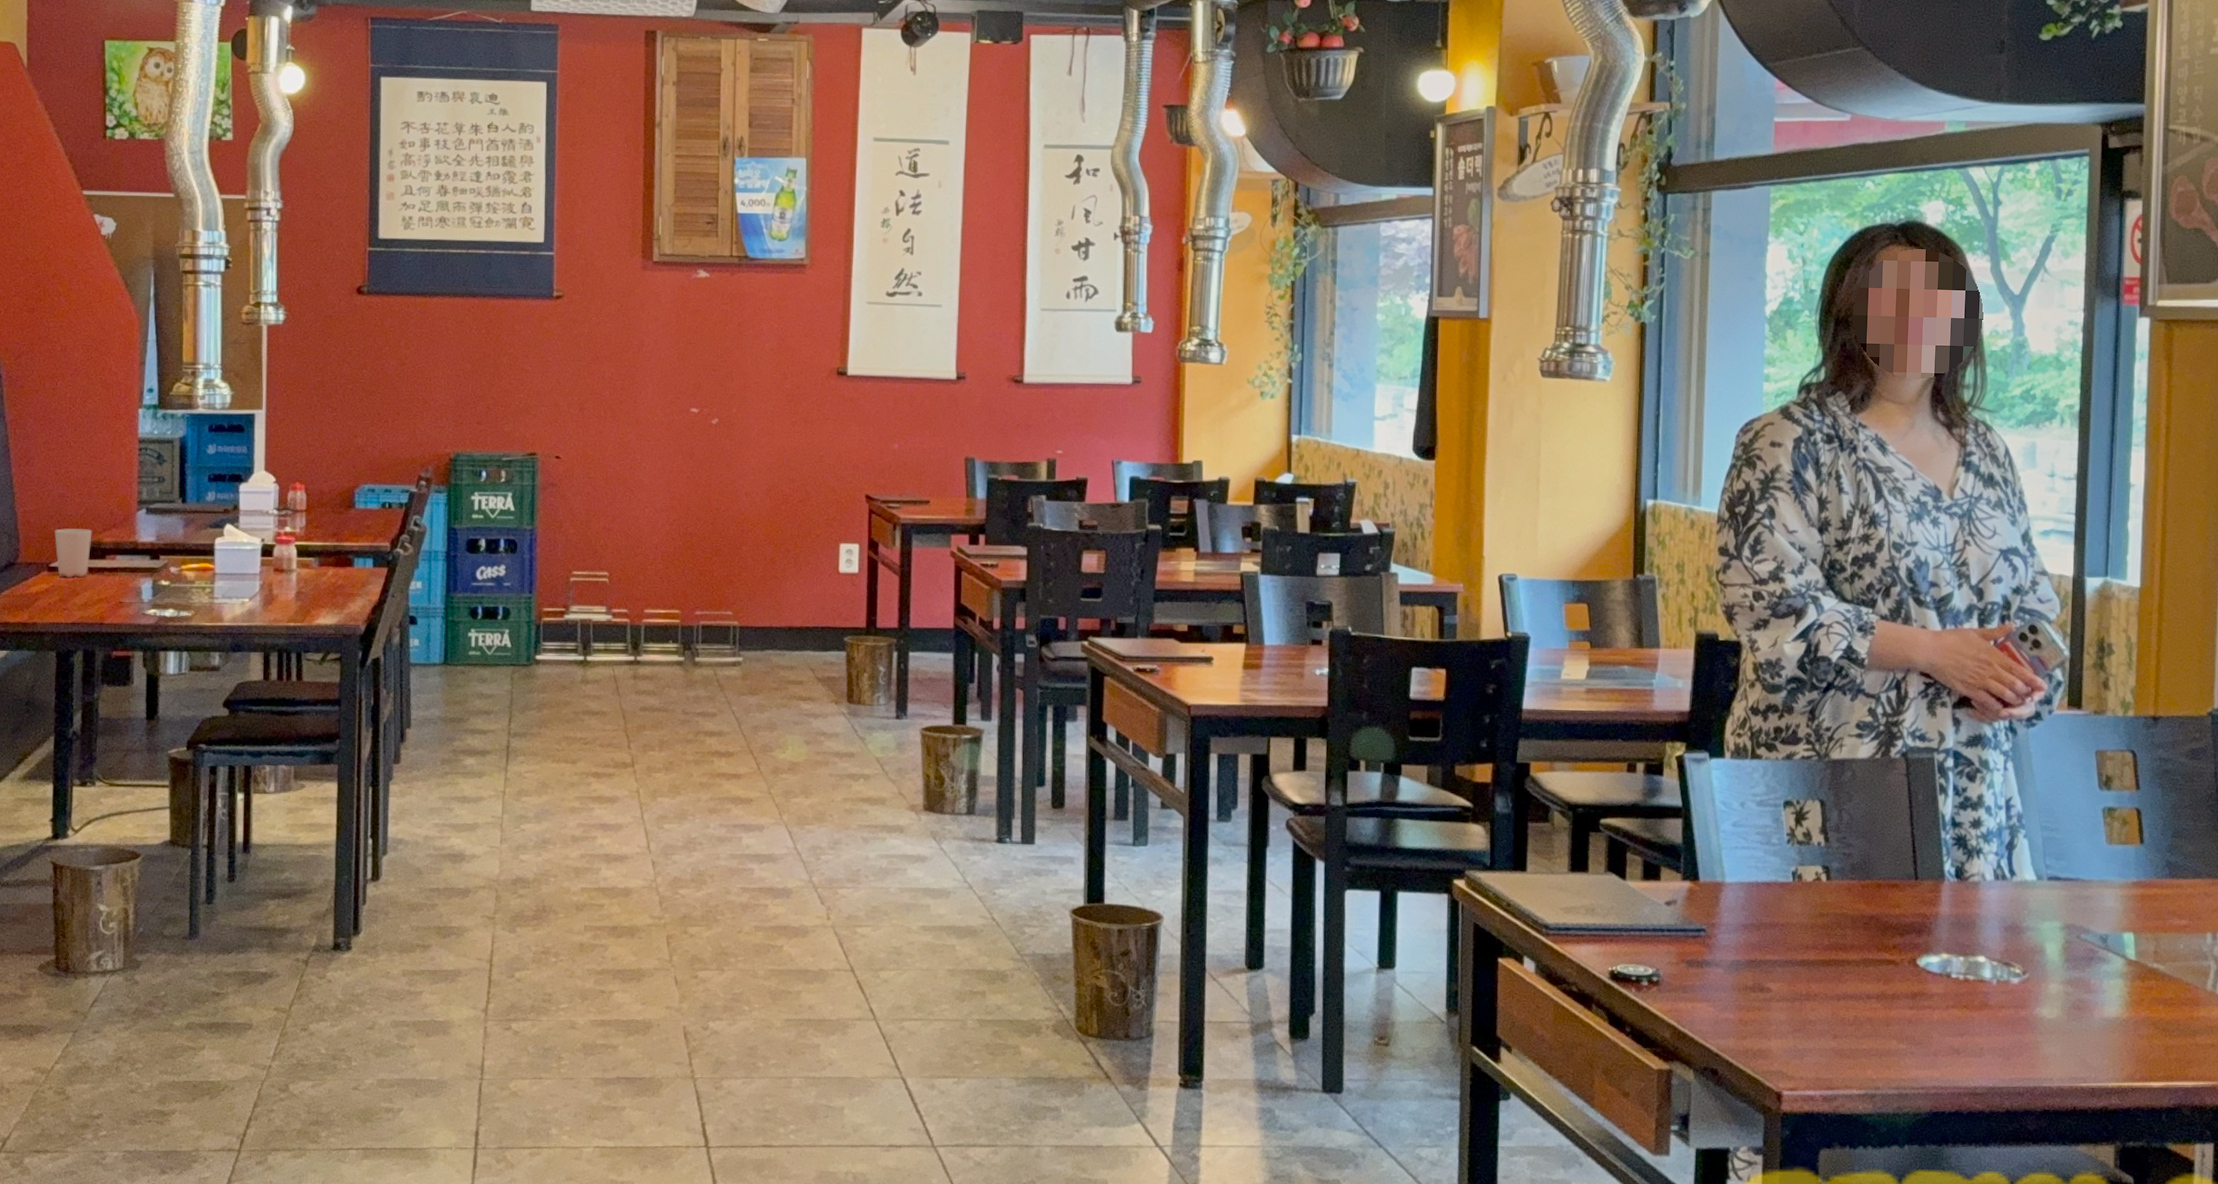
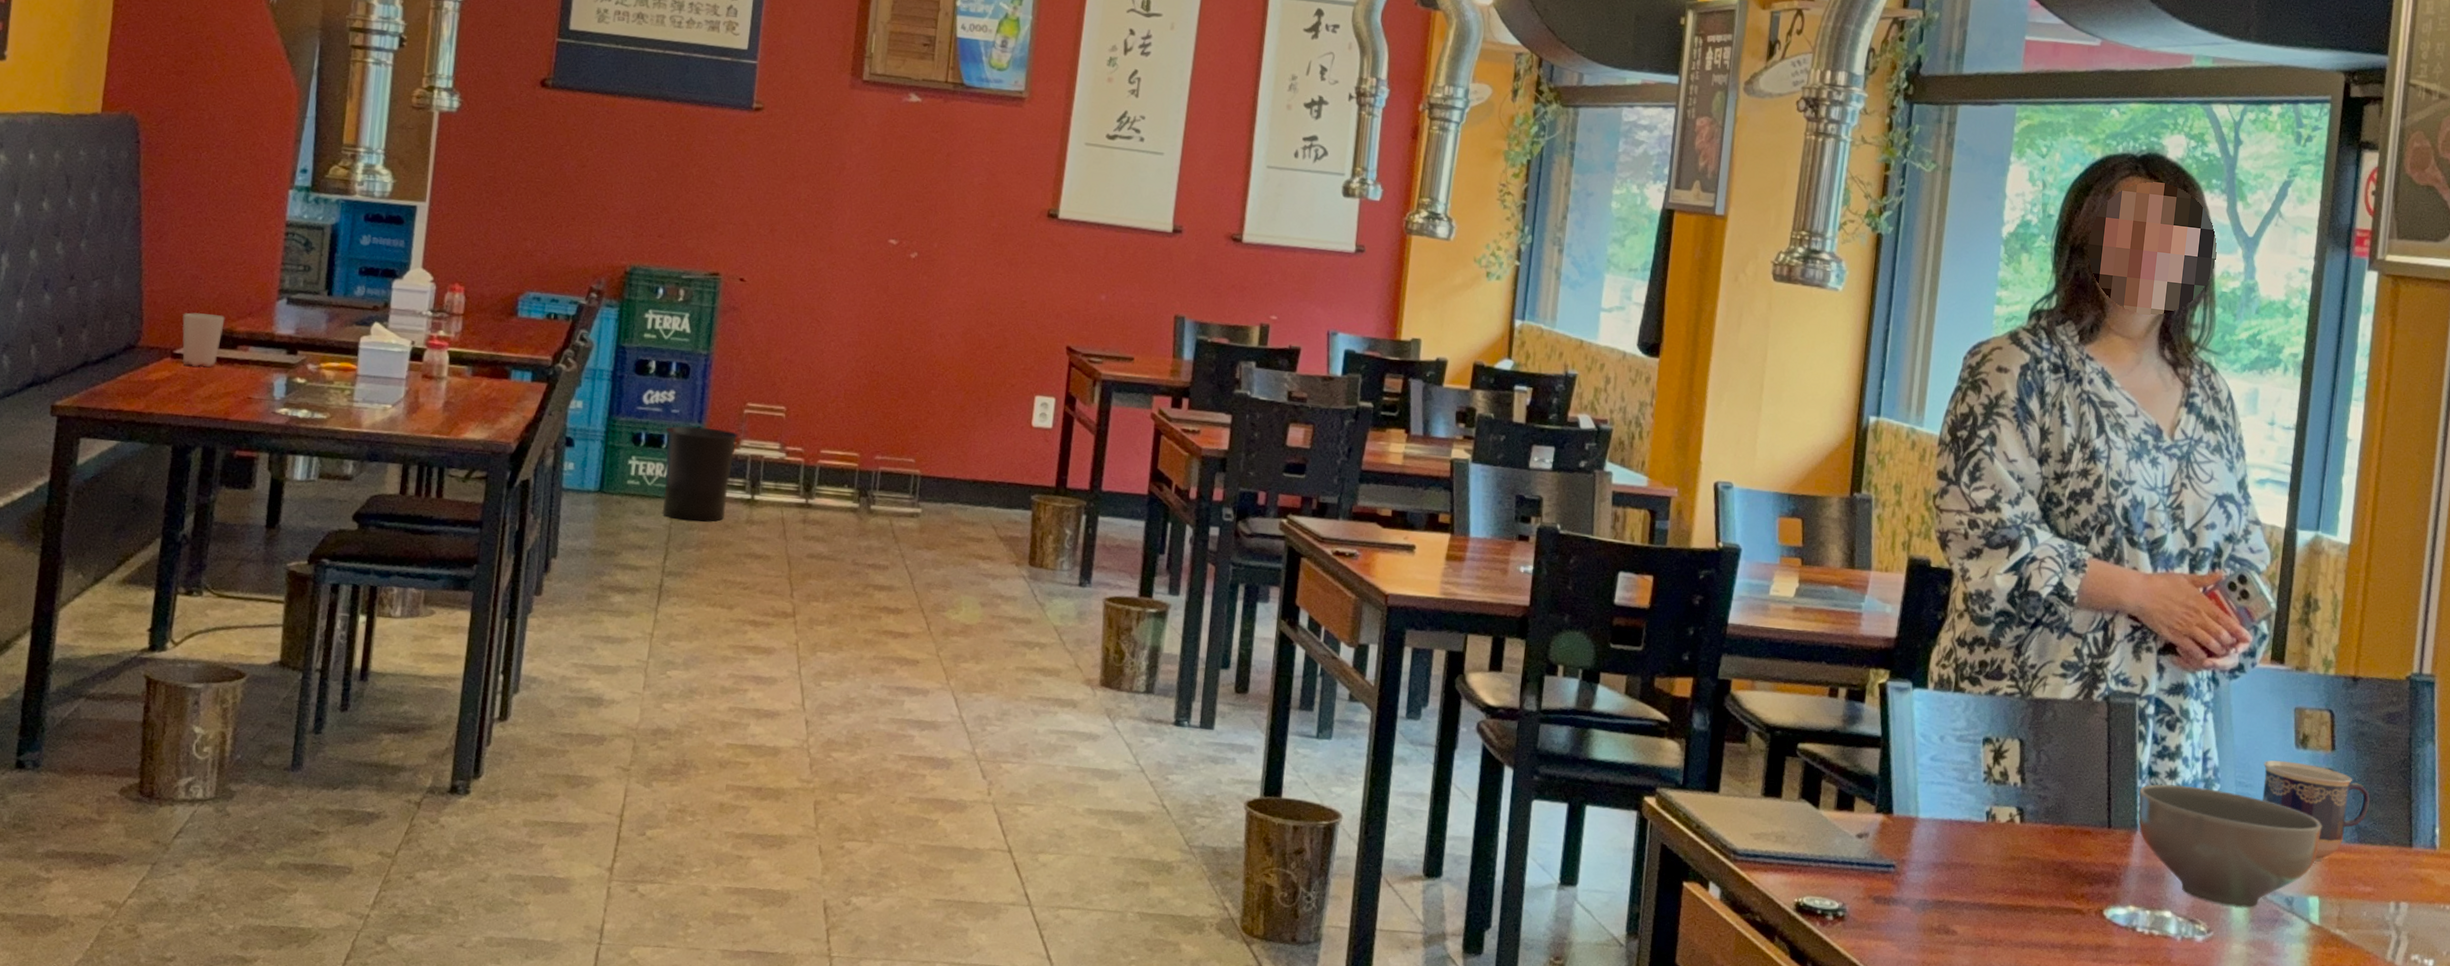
waste bin: none [500,597,567,685] -> present [662,426,738,522]
bowl: none [1943,834,2132,948] -> present [2138,784,2322,908]
cup: none [2068,803,2180,898] -> present [2262,760,2371,861]

